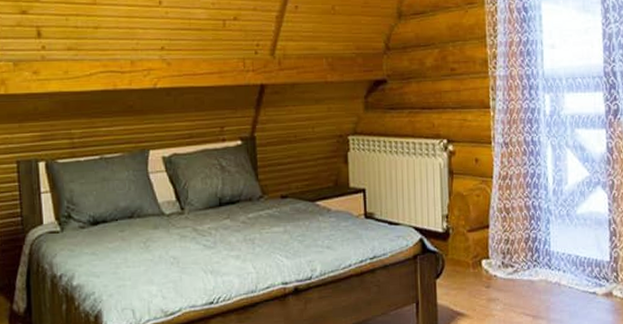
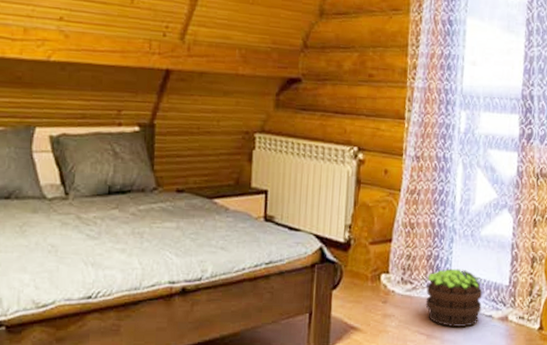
potted plant: none [527,248,585,307] -> present [425,268,484,328]

